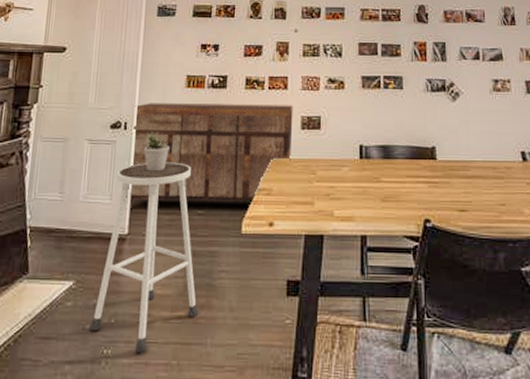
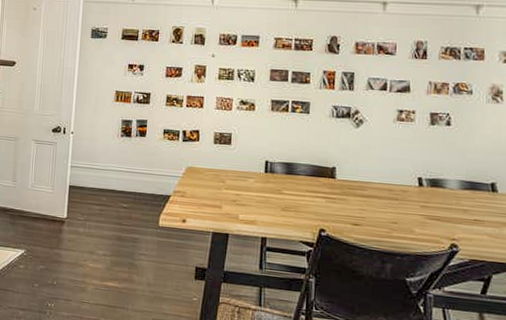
stool: present [90,162,199,353] -> none [37,162,123,309]
sideboard: present [125,103,293,210] -> none [64,112,208,201]
potted plant: present [144,131,169,172] -> none [79,137,100,171]

